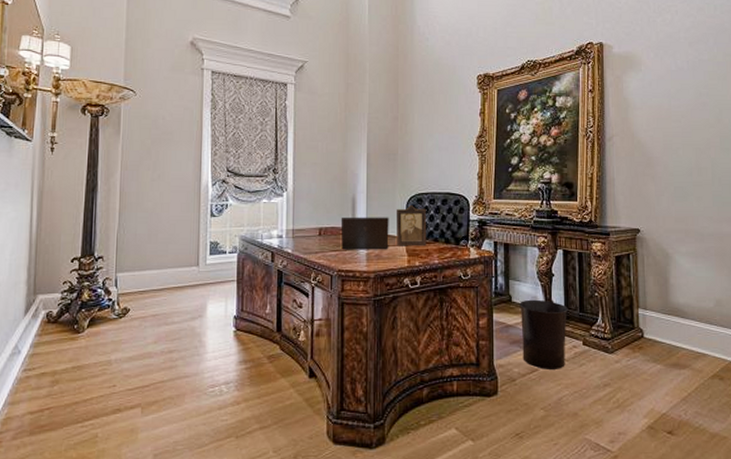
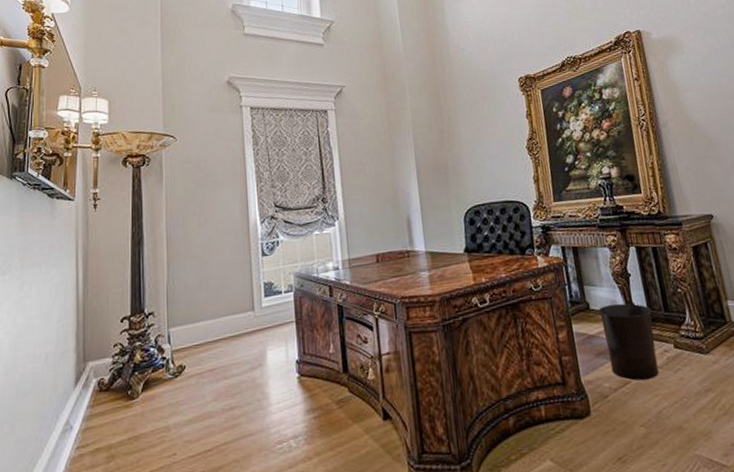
laptop: present [340,217,389,250] -> none [397,234,452,275]
photo frame: present [395,204,427,246] -> none [454,218,491,264]

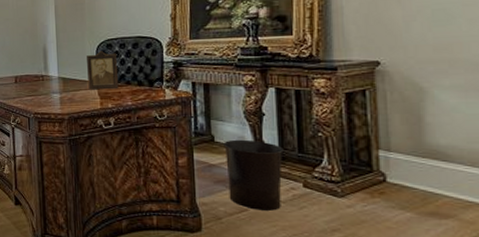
photo frame: none [454,218,491,264] -> present [86,50,119,90]

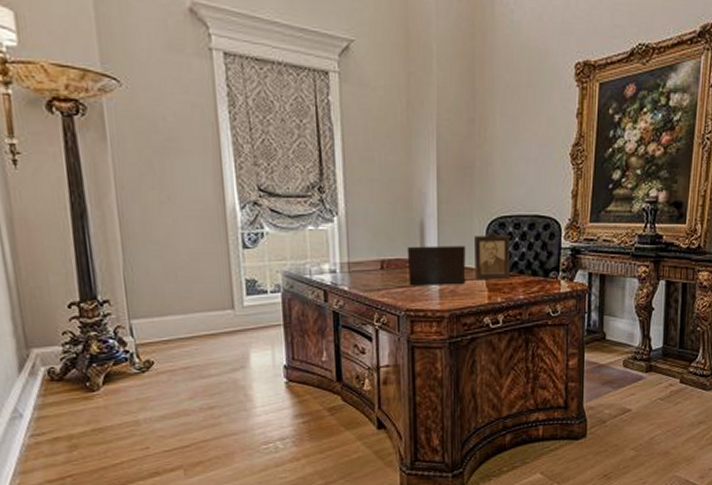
laptop: none [34,63,81,95] -> present [406,245,466,286]
waste bin: present [223,139,284,211] -> none [614,336,667,410]

